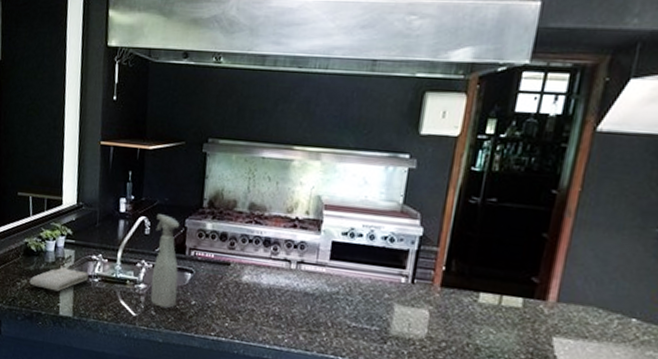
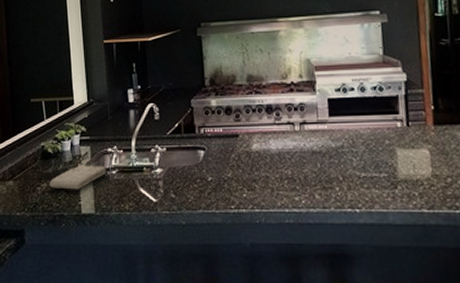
spray bottle: present [150,214,180,309] -> none [164,98,194,189]

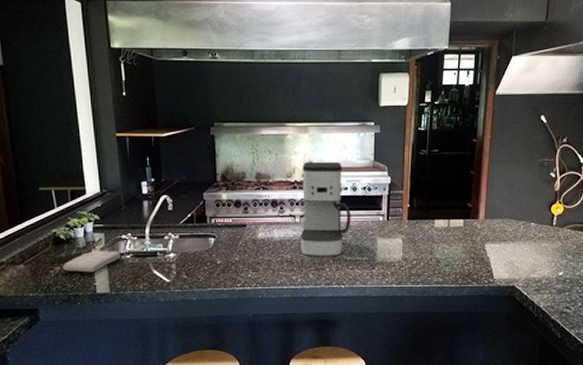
coffee maker: none [299,58,362,173] -> present [300,161,351,257]

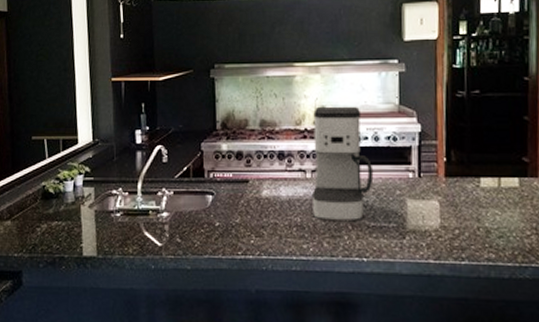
washcloth: present [62,250,120,273] -> none [49,206,110,232]

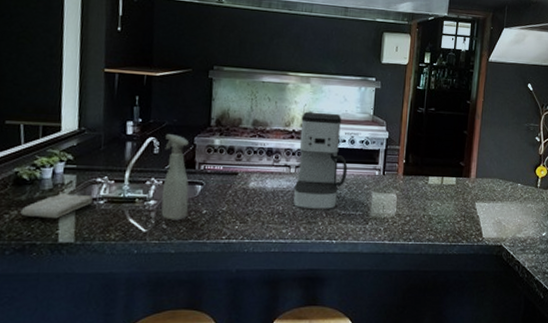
washcloth: none [49,206,110,232] -> present [20,193,93,219]
spray bottle: none [173,141,201,234] -> present [161,134,190,221]

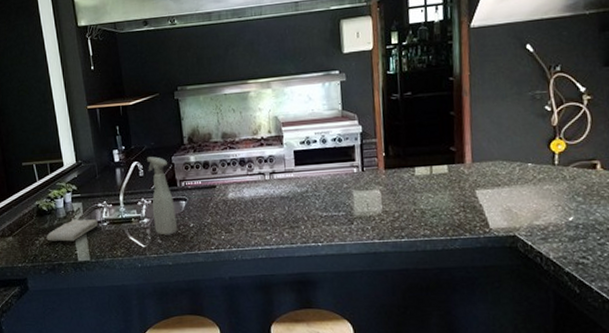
coffee maker: present [293,111,348,210] -> none [268,115,324,215]

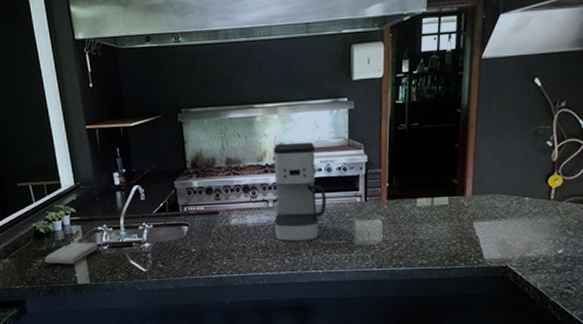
spray bottle: present [147,156,178,236] -> none [149,180,180,260]
coffee maker: none [268,115,324,215] -> present [273,142,327,242]

